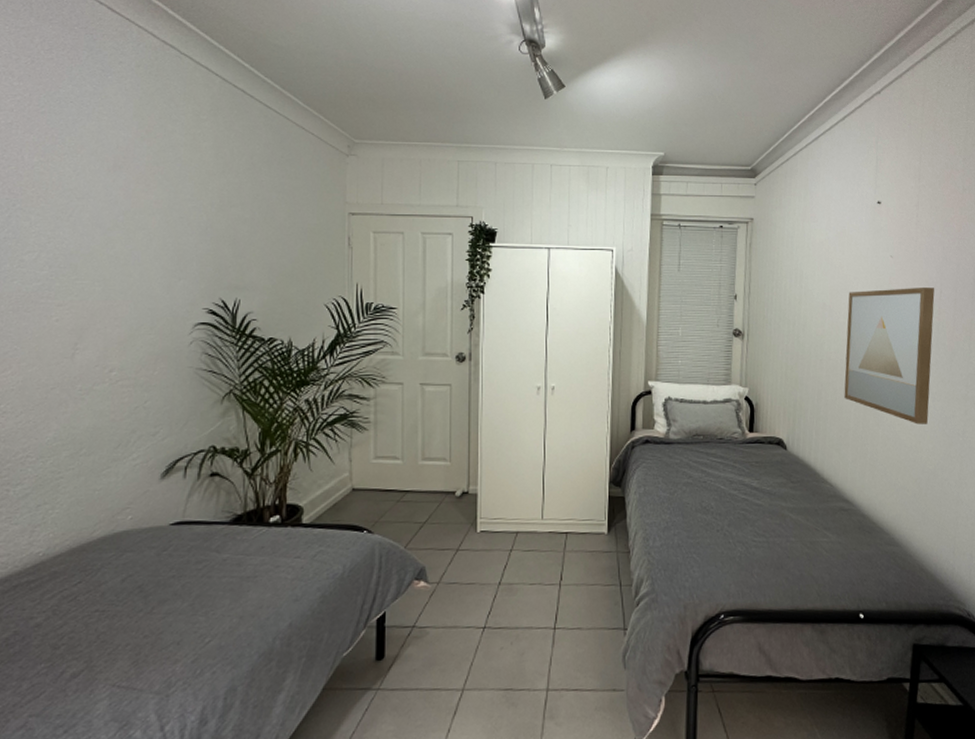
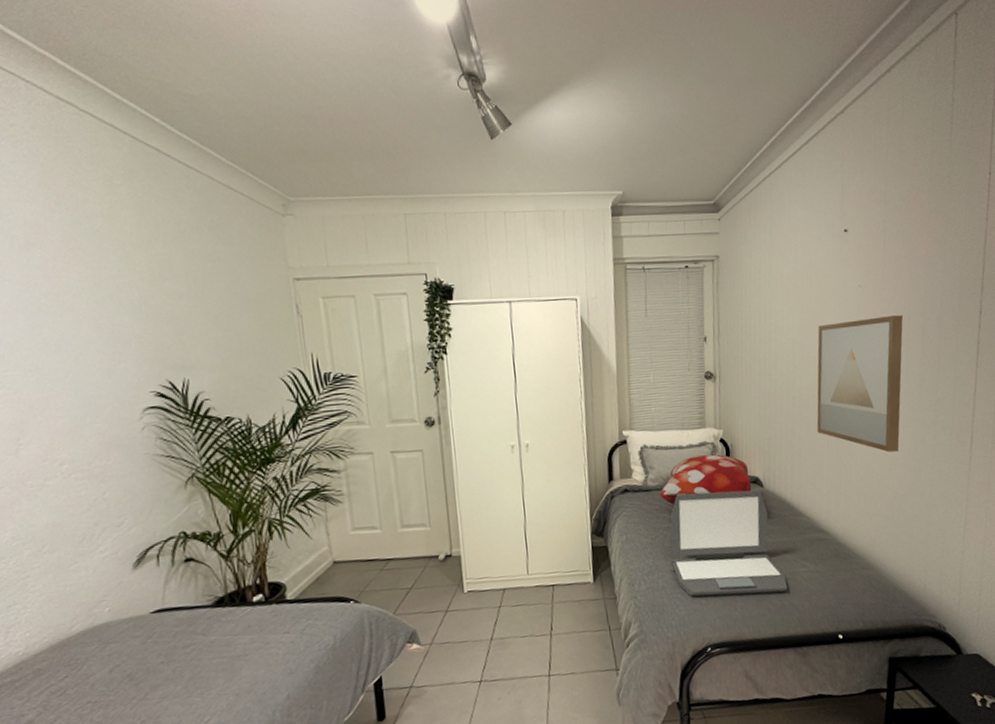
decorative pillow: none [681,412,775,460] -> present [659,454,752,505]
laptop: none [688,449,807,562] -> present [670,490,787,597]

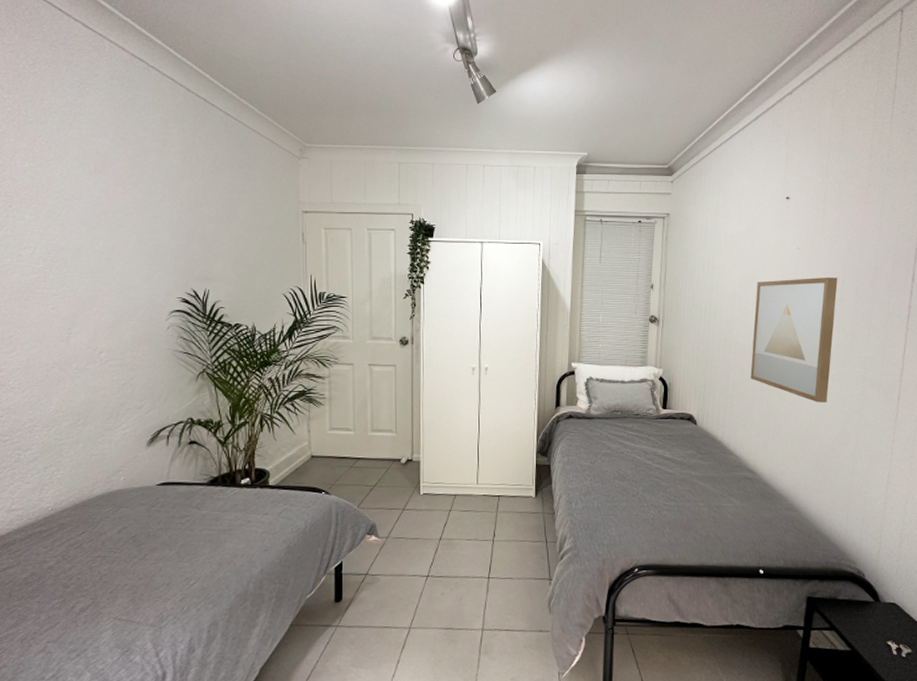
decorative pillow: present [659,454,752,505] -> none [600,390,686,433]
laptop: present [670,490,787,597] -> none [607,424,713,524]

